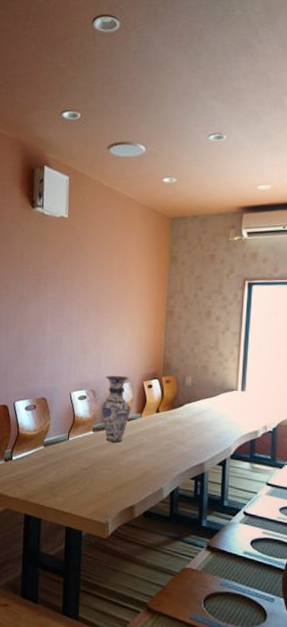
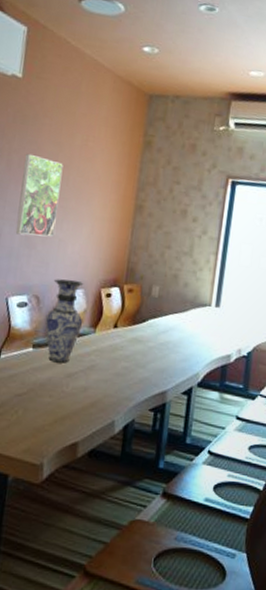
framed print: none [72,277,106,343] -> present [15,153,63,237]

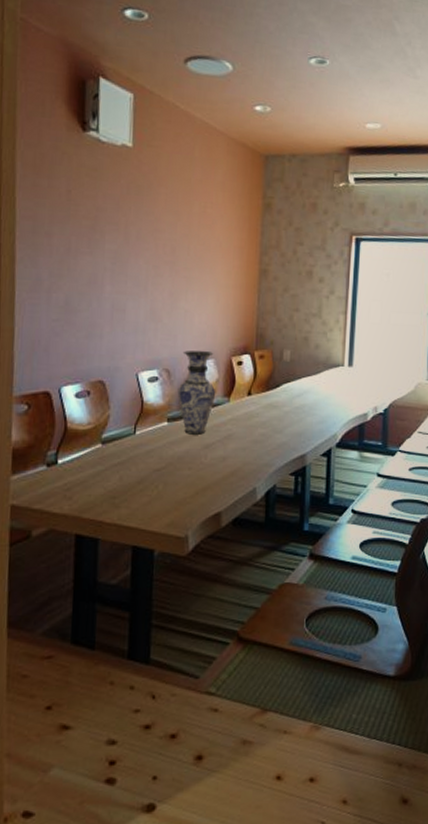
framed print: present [15,153,63,237] -> none [139,225,183,309]

